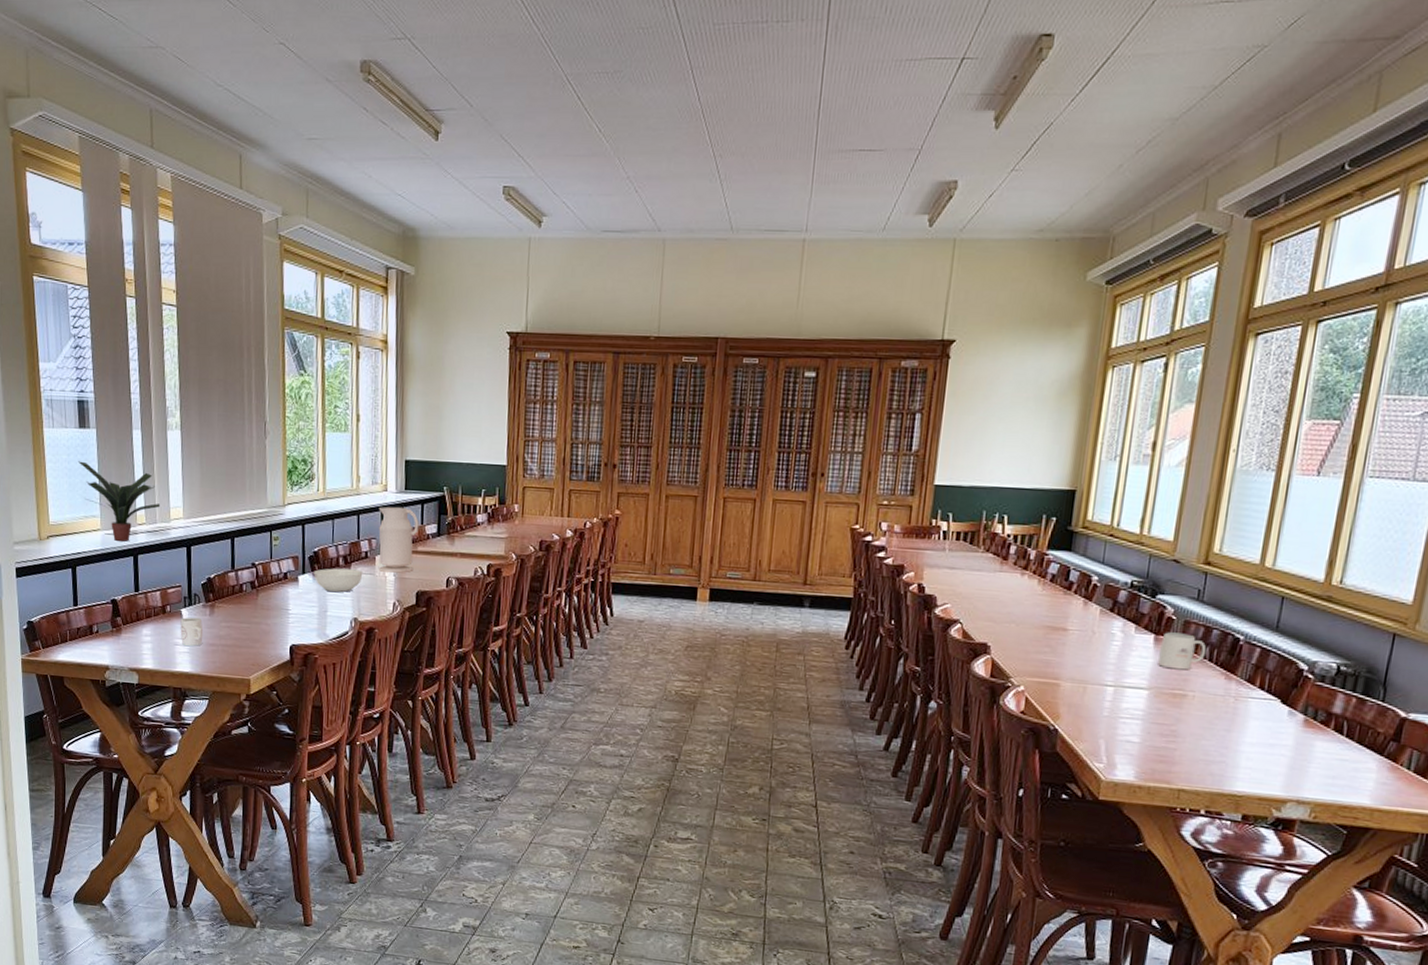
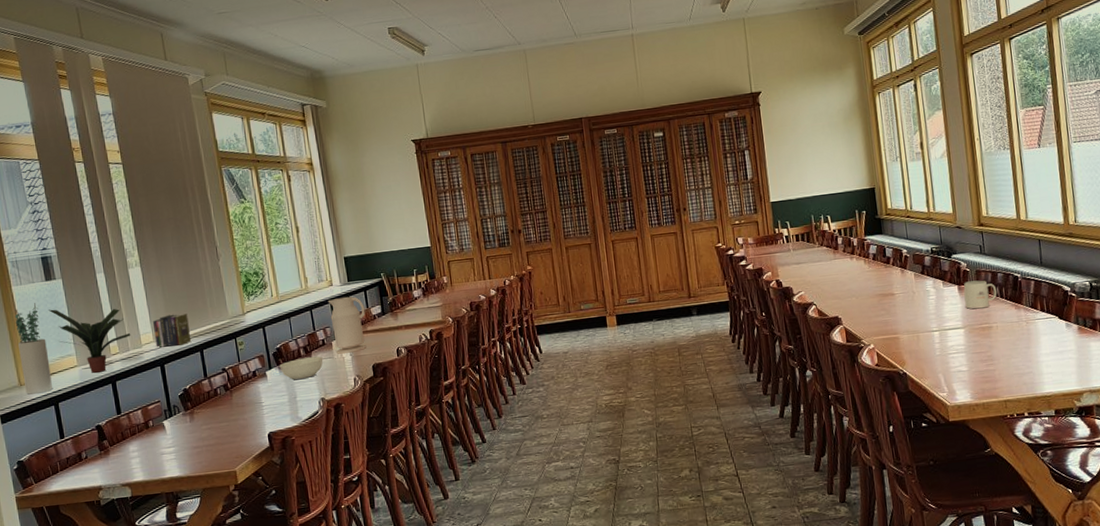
vase: none [42,451,73,553] -> present [14,303,53,396]
mug: present [180,617,204,647] -> none [163,425,187,454]
books: none [185,490,224,528] -> present [152,314,192,348]

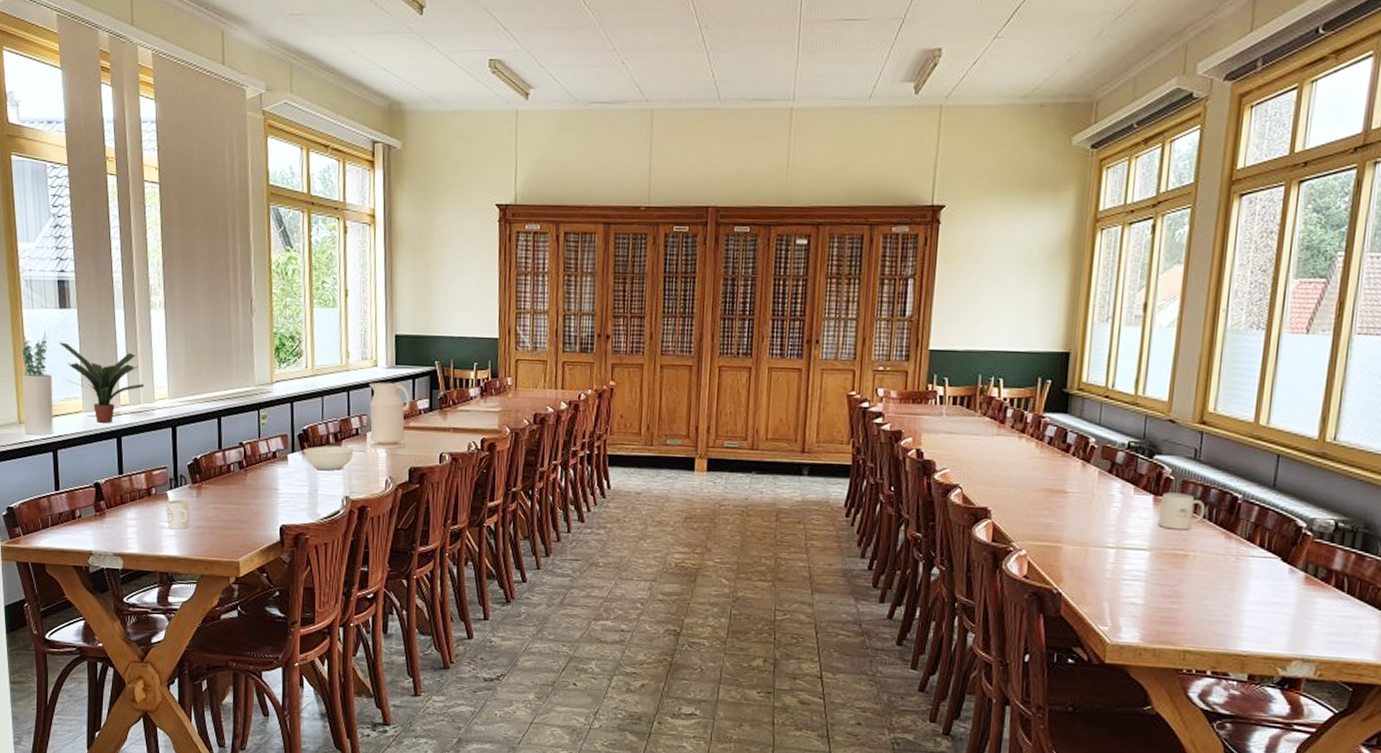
books: present [152,314,192,348] -> none [169,370,210,407]
mug: none [163,425,187,454] -> present [166,499,190,530]

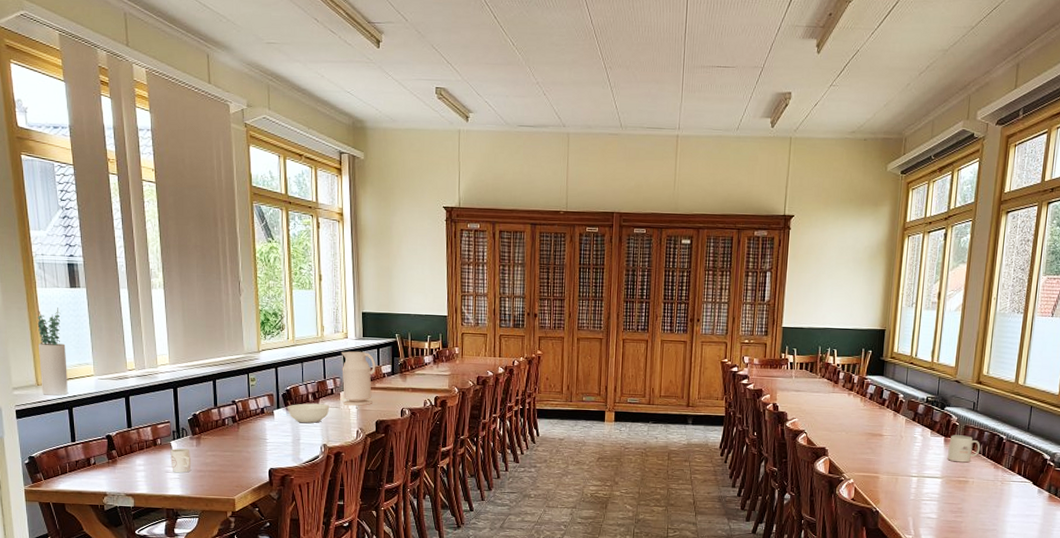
potted plant: present [58,342,145,423] -> none [70,316,148,385]

